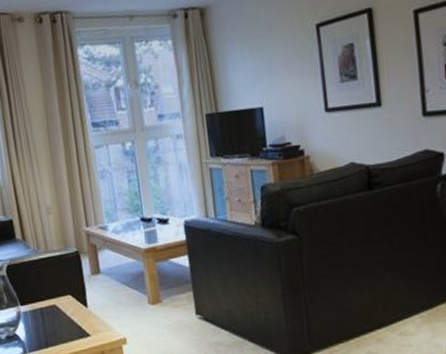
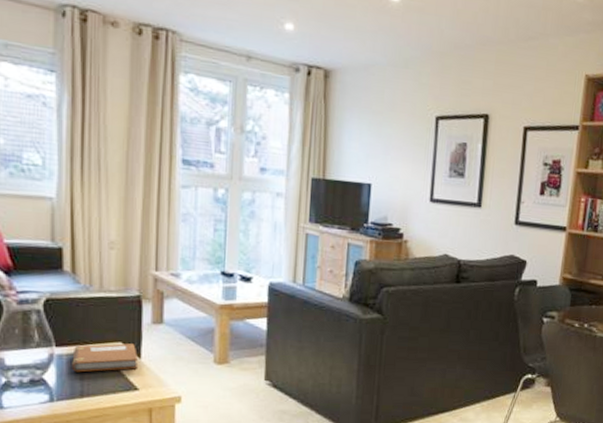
notebook: none [34,295,86,326] -> present [72,343,138,373]

